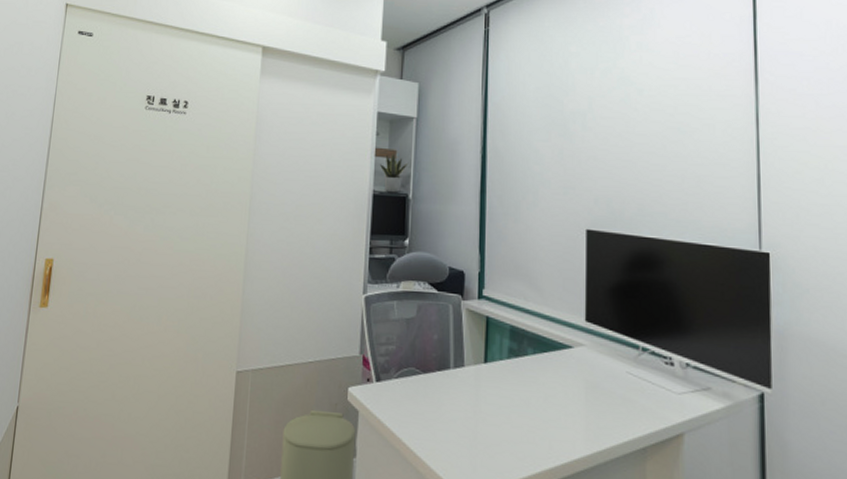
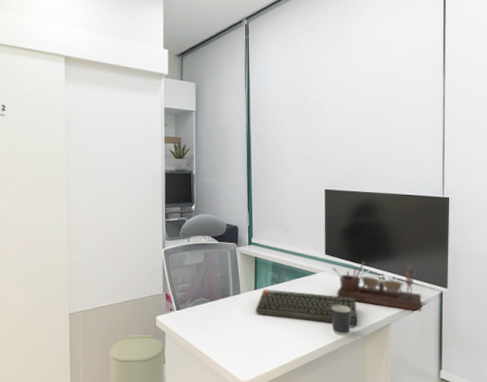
computer keyboard: none [485,363,634,430] -> present [256,289,358,325]
mug: none [592,396,633,444] -> present [330,305,357,335]
desk organizer: none [595,335,732,421] -> present [332,261,422,312]

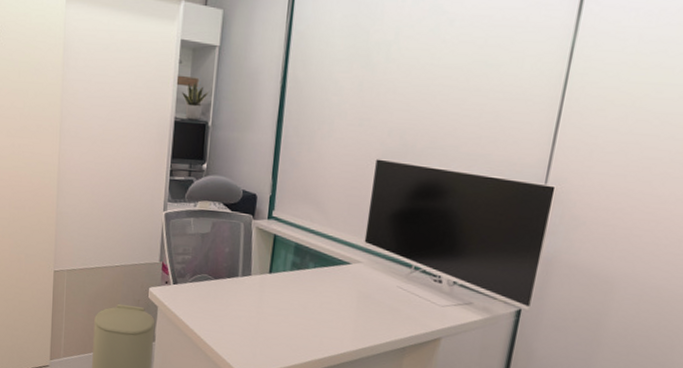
computer keyboard: present [256,289,358,325] -> none [267,274,399,333]
mug: present [330,305,357,335] -> none [361,305,397,344]
desk organizer: present [332,261,422,312] -> none [372,256,490,330]

